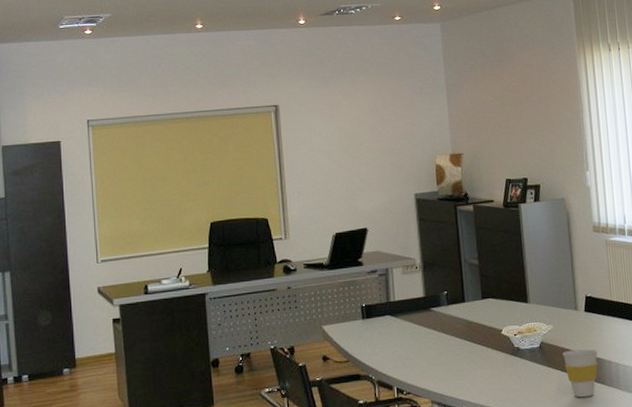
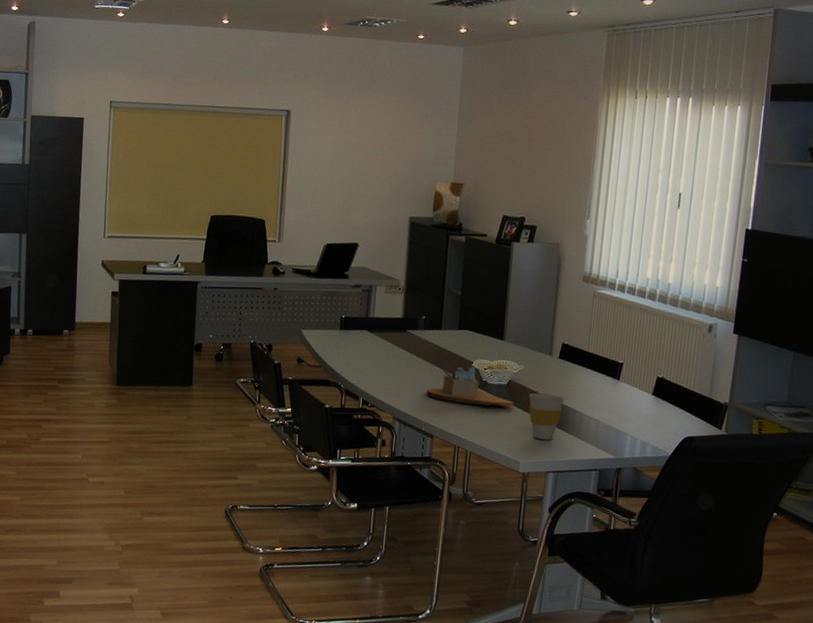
desk organizer: none [460,334,550,375] -> present [426,366,515,407]

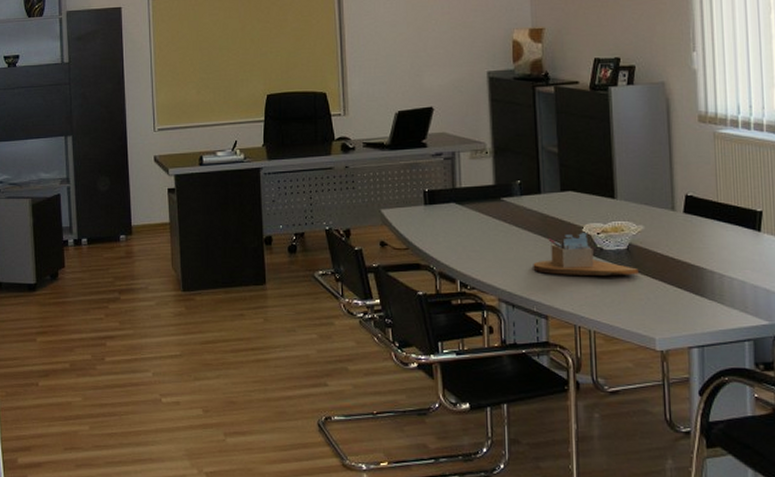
cup: present [529,393,565,441] -> none [655,256,699,310]

